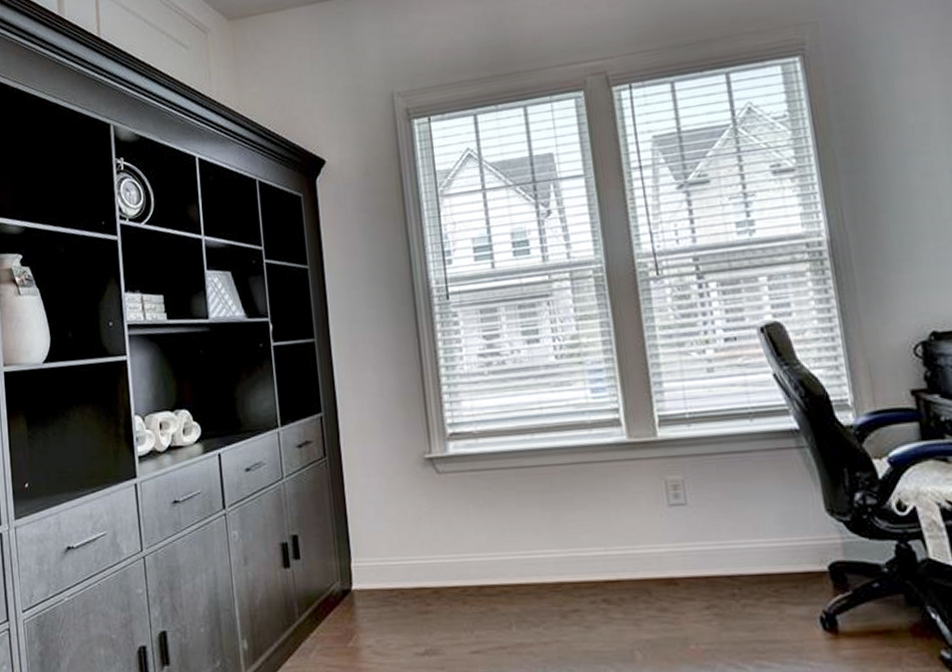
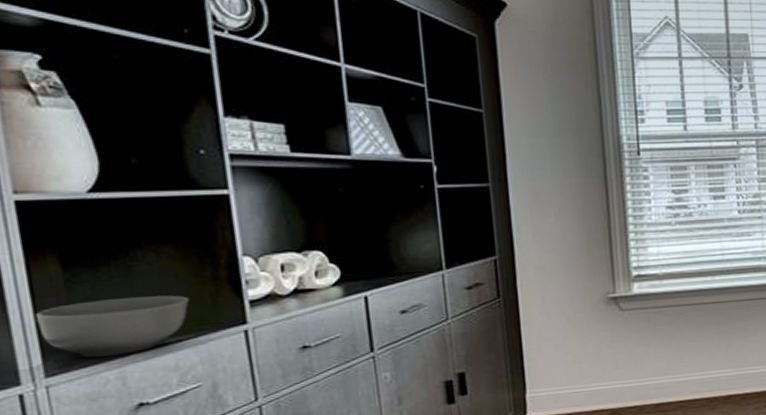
bowl: none [12,450,100,504] -> present [36,295,189,358]

